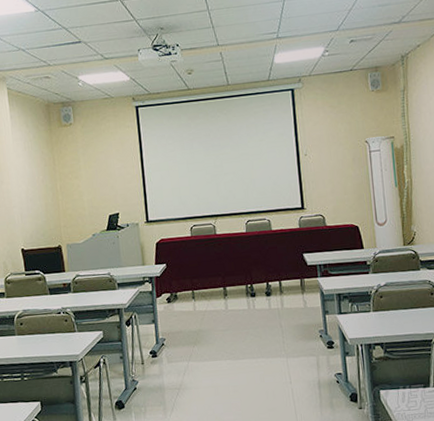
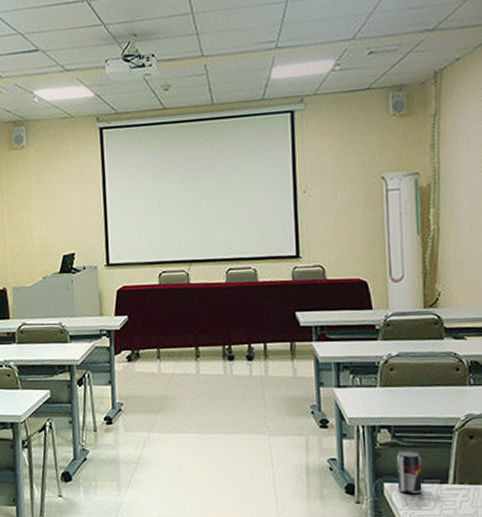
beverage can: none [388,361,410,398] -> present [396,449,423,495]

